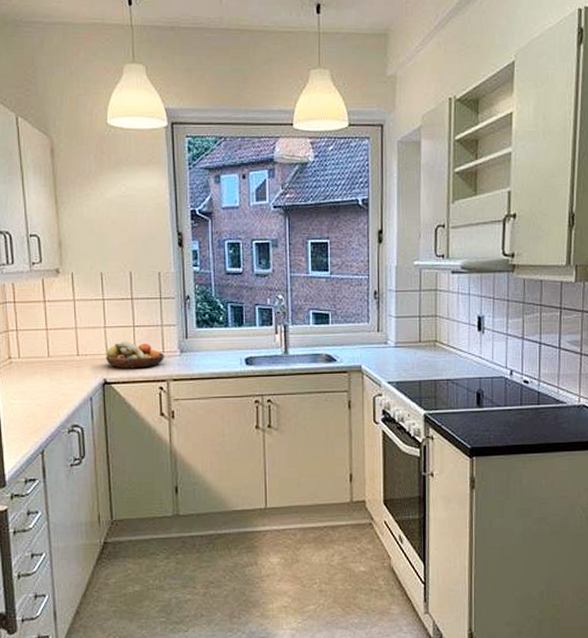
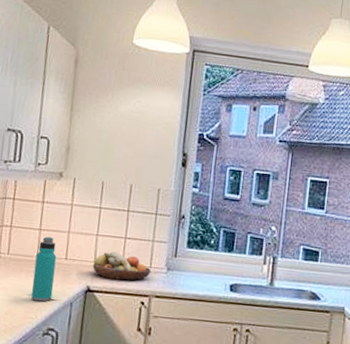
water bottle: none [48,335,71,400] -> present [31,236,57,302]

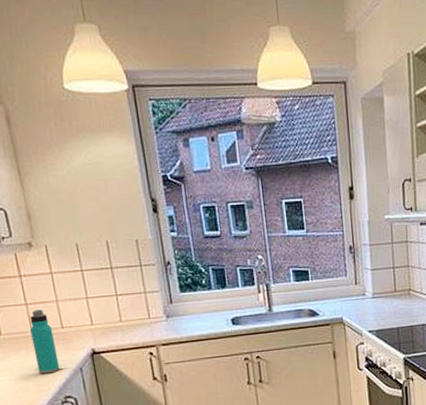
fruit bowl: present [93,251,151,281] -> none [91,310,151,338]

